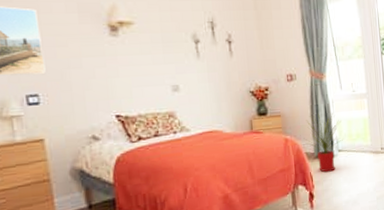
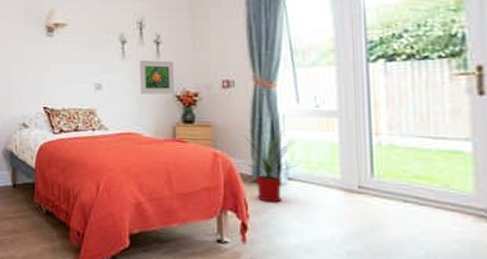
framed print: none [214,59,248,92] -> present [139,60,174,94]

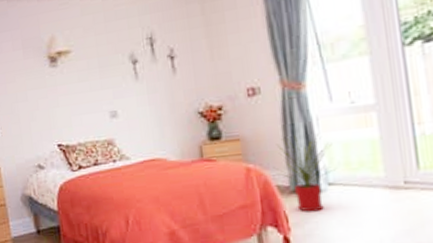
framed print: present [139,60,174,94] -> none [154,75,196,116]

